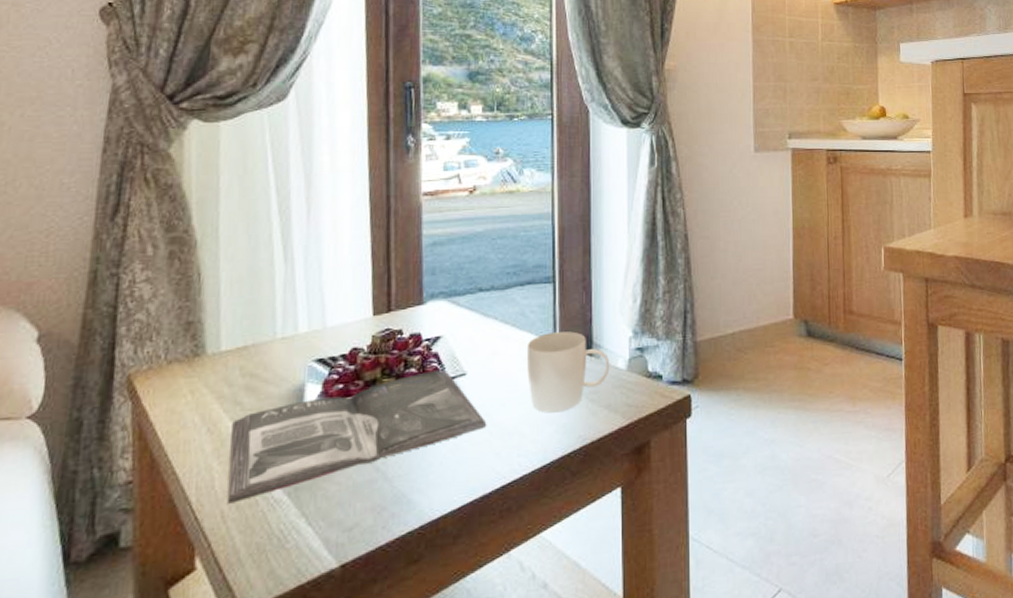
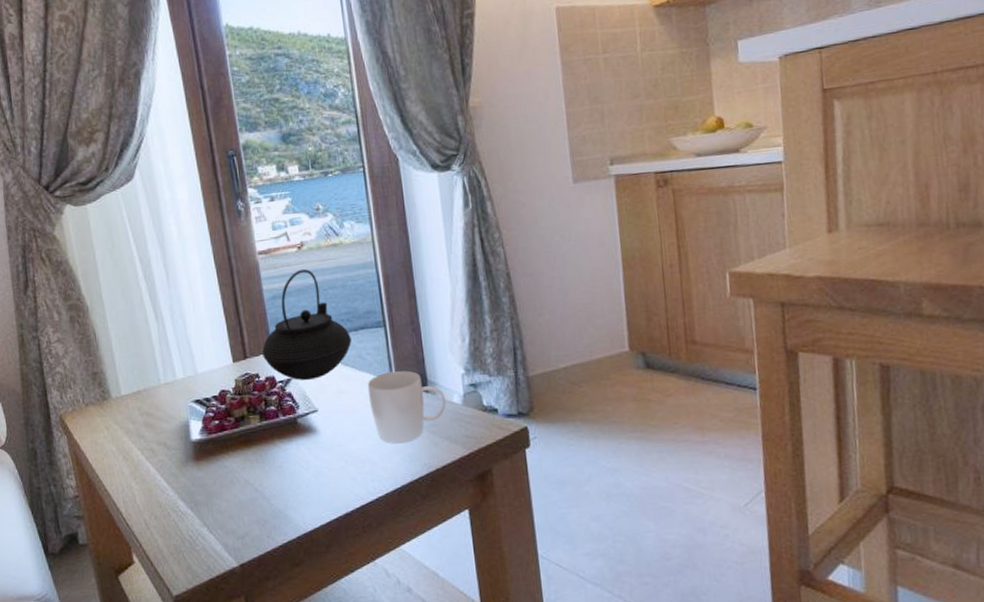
magazine: present [227,369,487,505] -> none [140,407,342,516]
teapot: none [409,214,515,339] -> present [262,268,352,380]

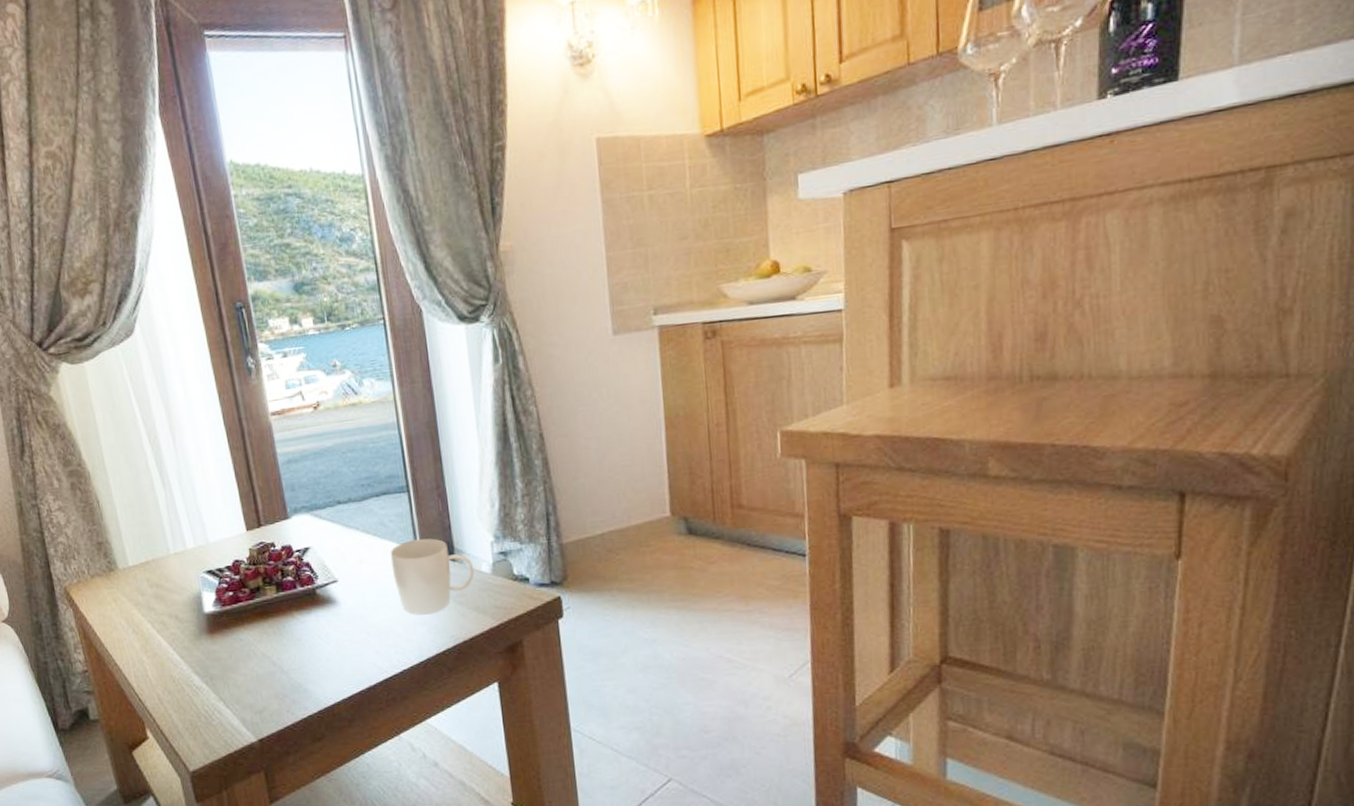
teapot: present [262,268,352,380] -> none [277,430,373,549]

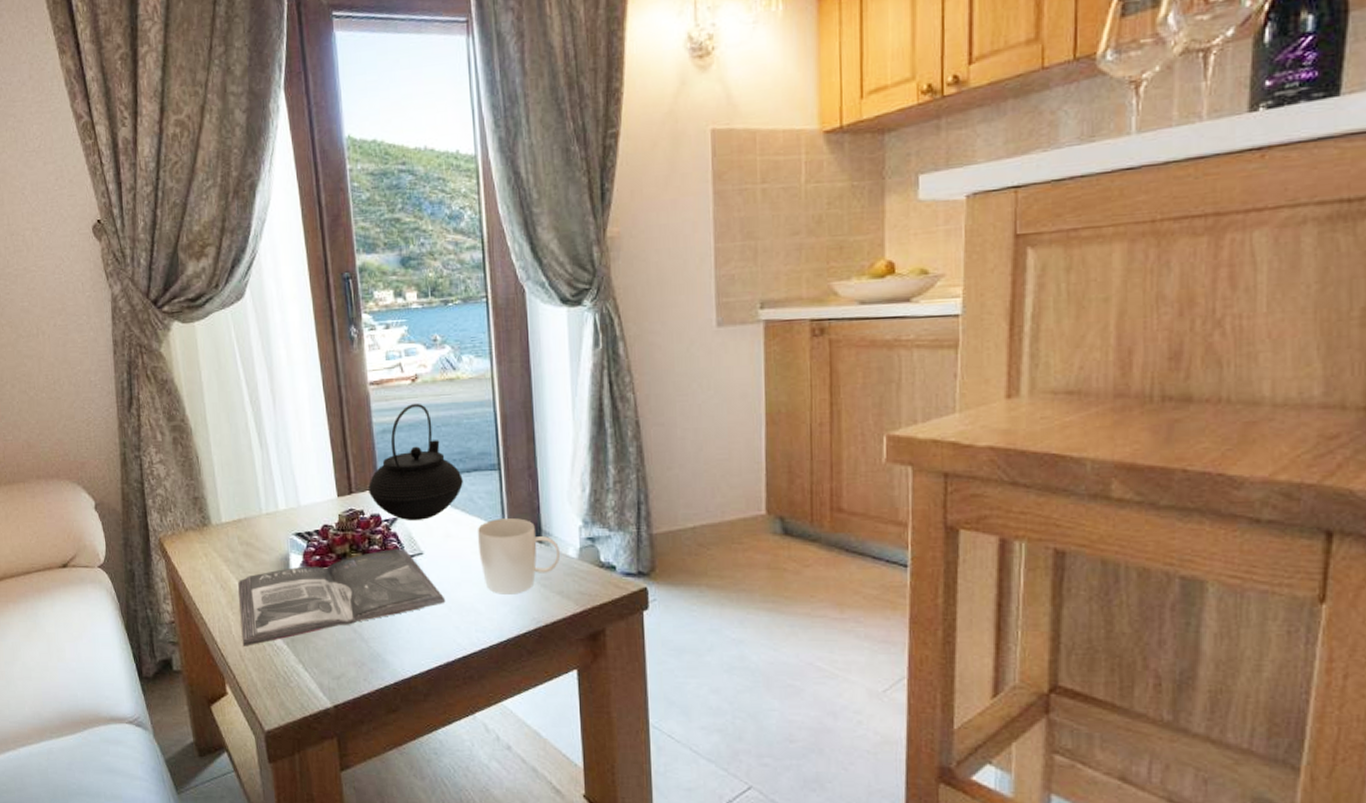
magazine: none [150,577,364,690] -> present [238,548,446,648]
teapot: none [277,430,373,549] -> present [368,403,463,520]

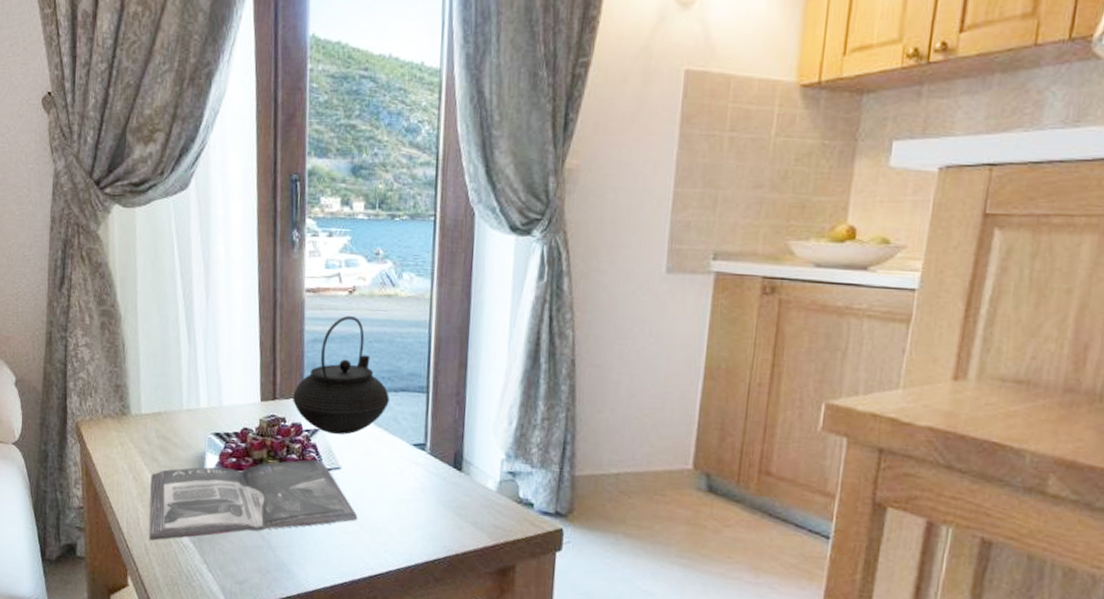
mug: present [477,518,561,596] -> none [396,442,480,521]

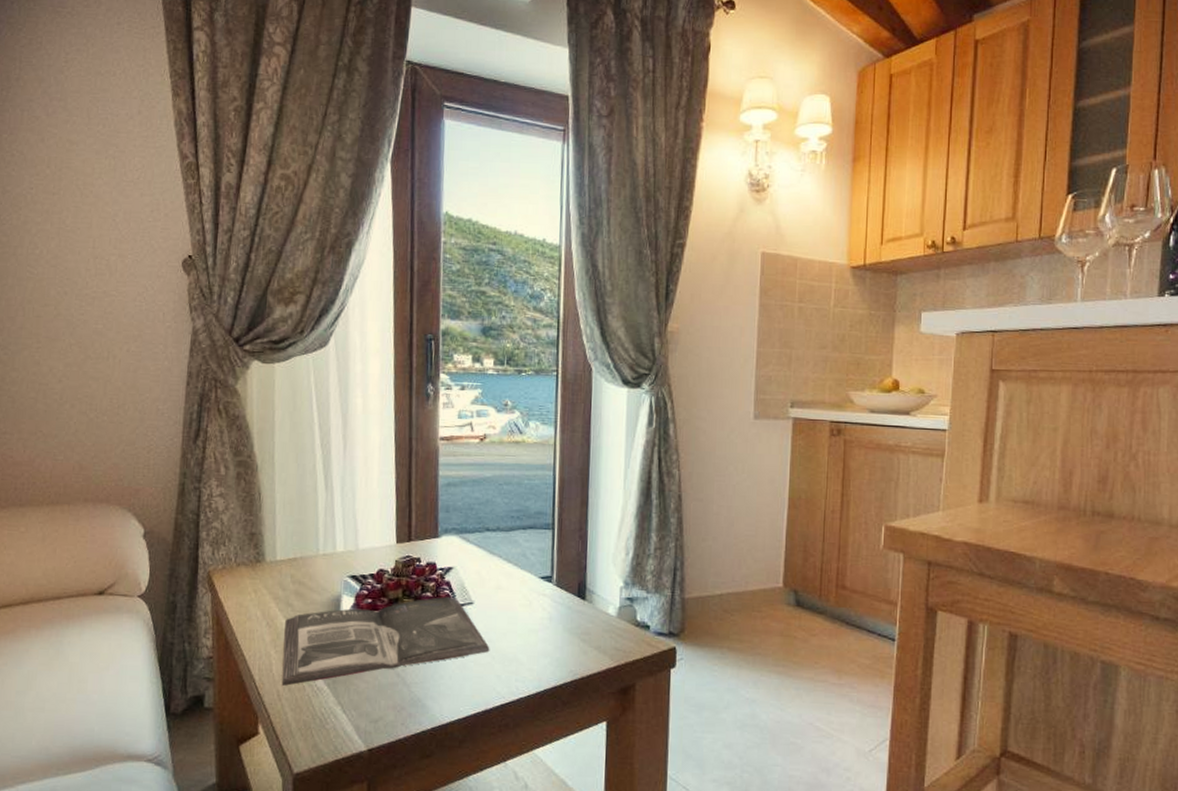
teapot: present [292,315,389,435] -> none [426,460,518,571]

